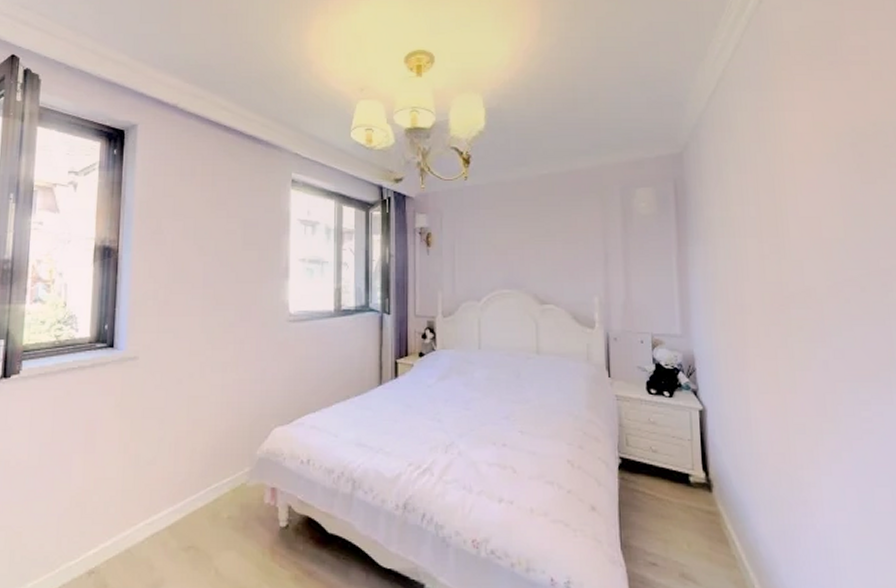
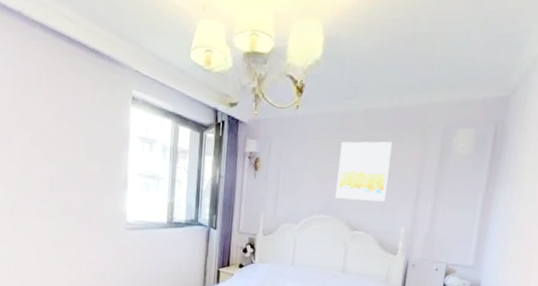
wall art: none [516,207,572,270] -> present [335,141,392,202]

